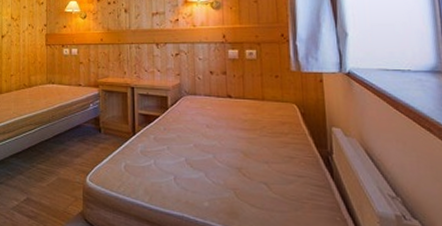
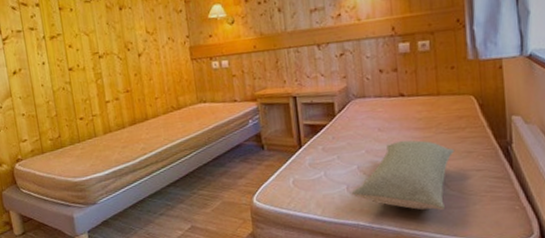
pillow: none [178,139,278,213] -> present [351,140,455,211]

